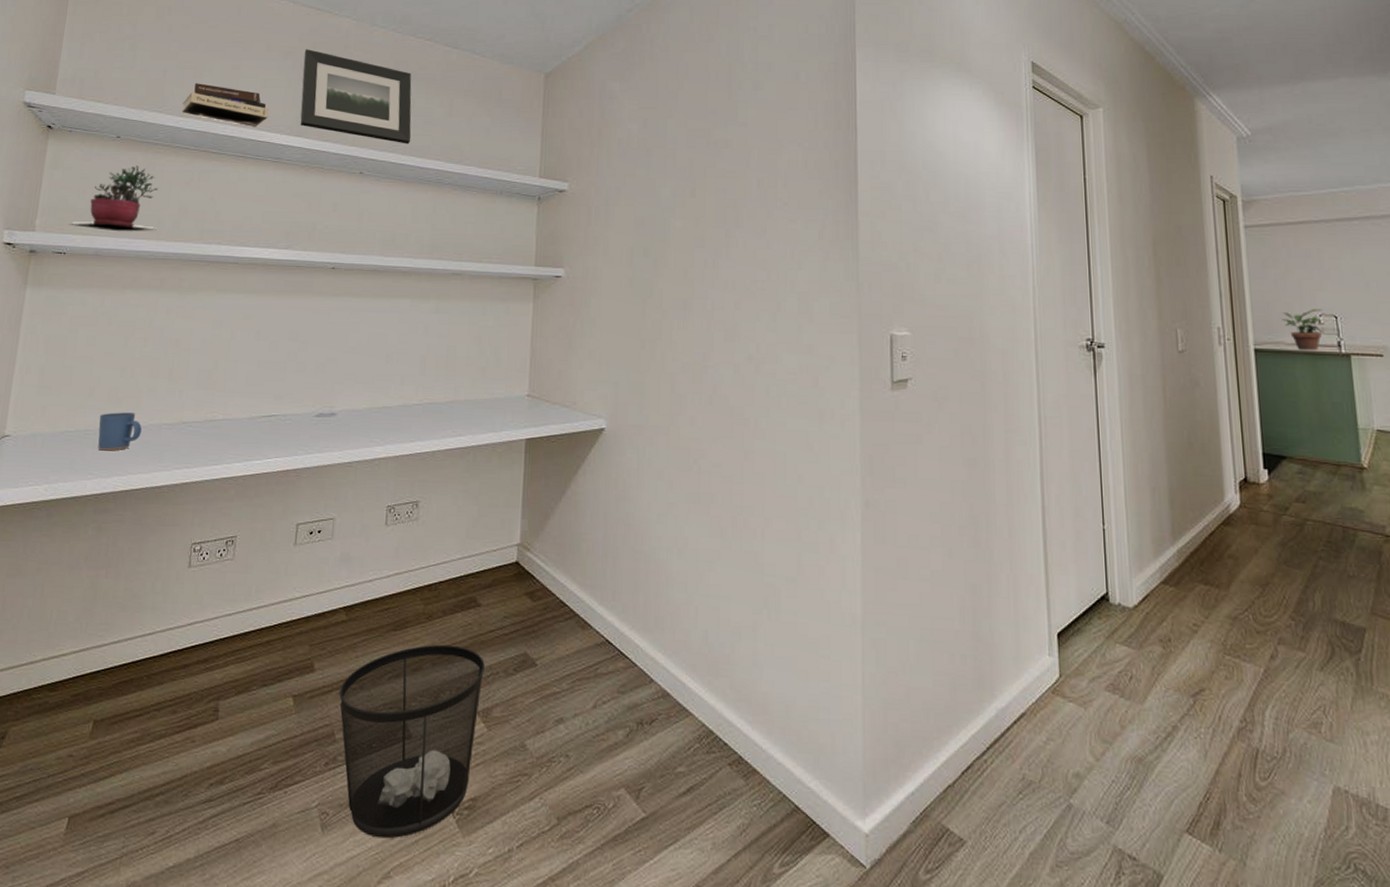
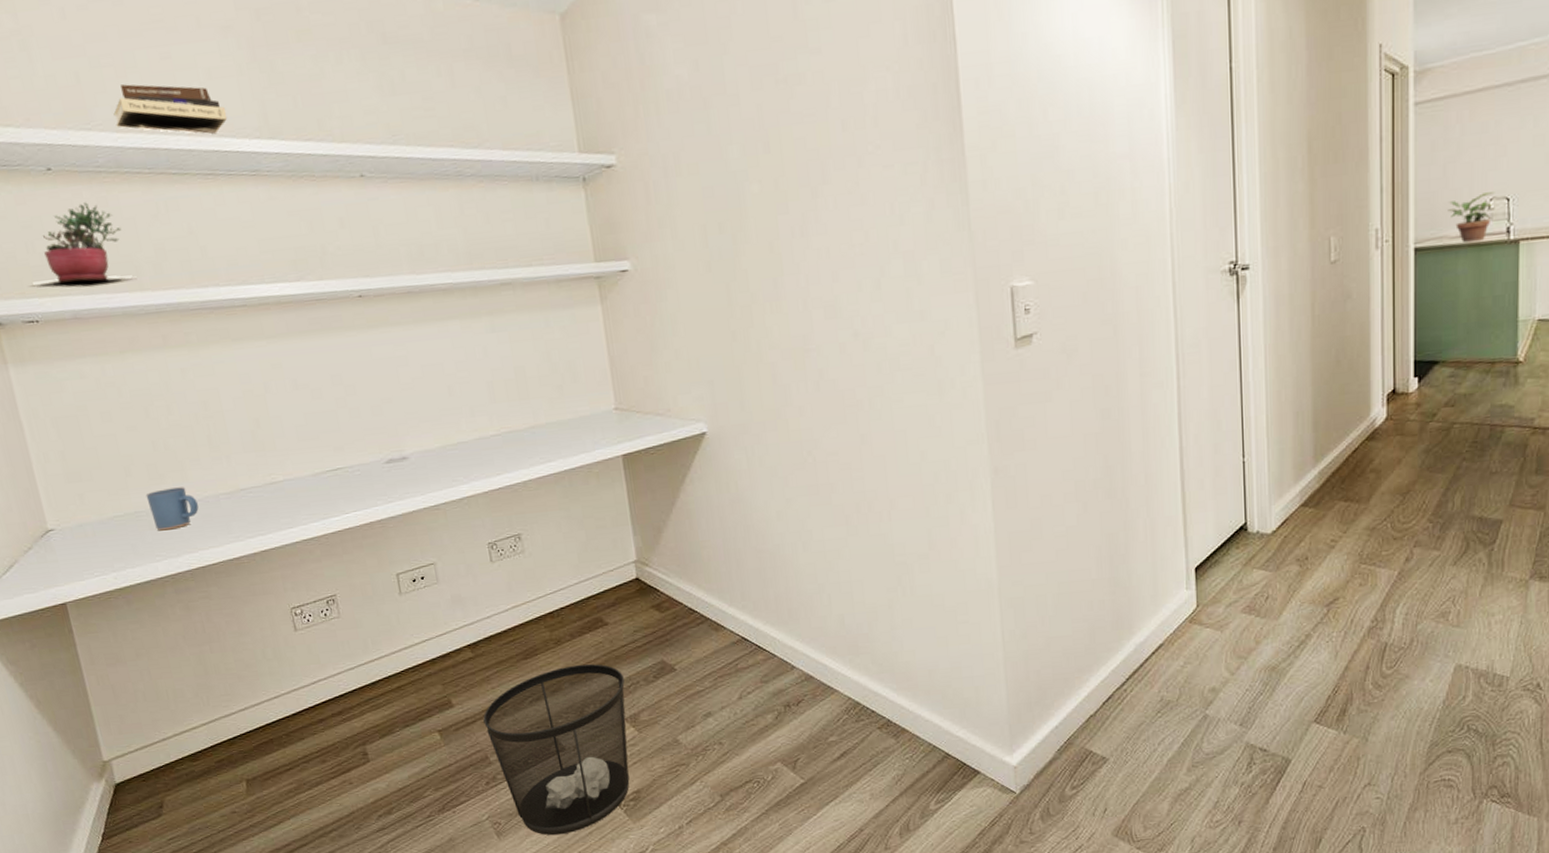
picture frame: present [300,49,412,144] -> none [246,19,413,132]

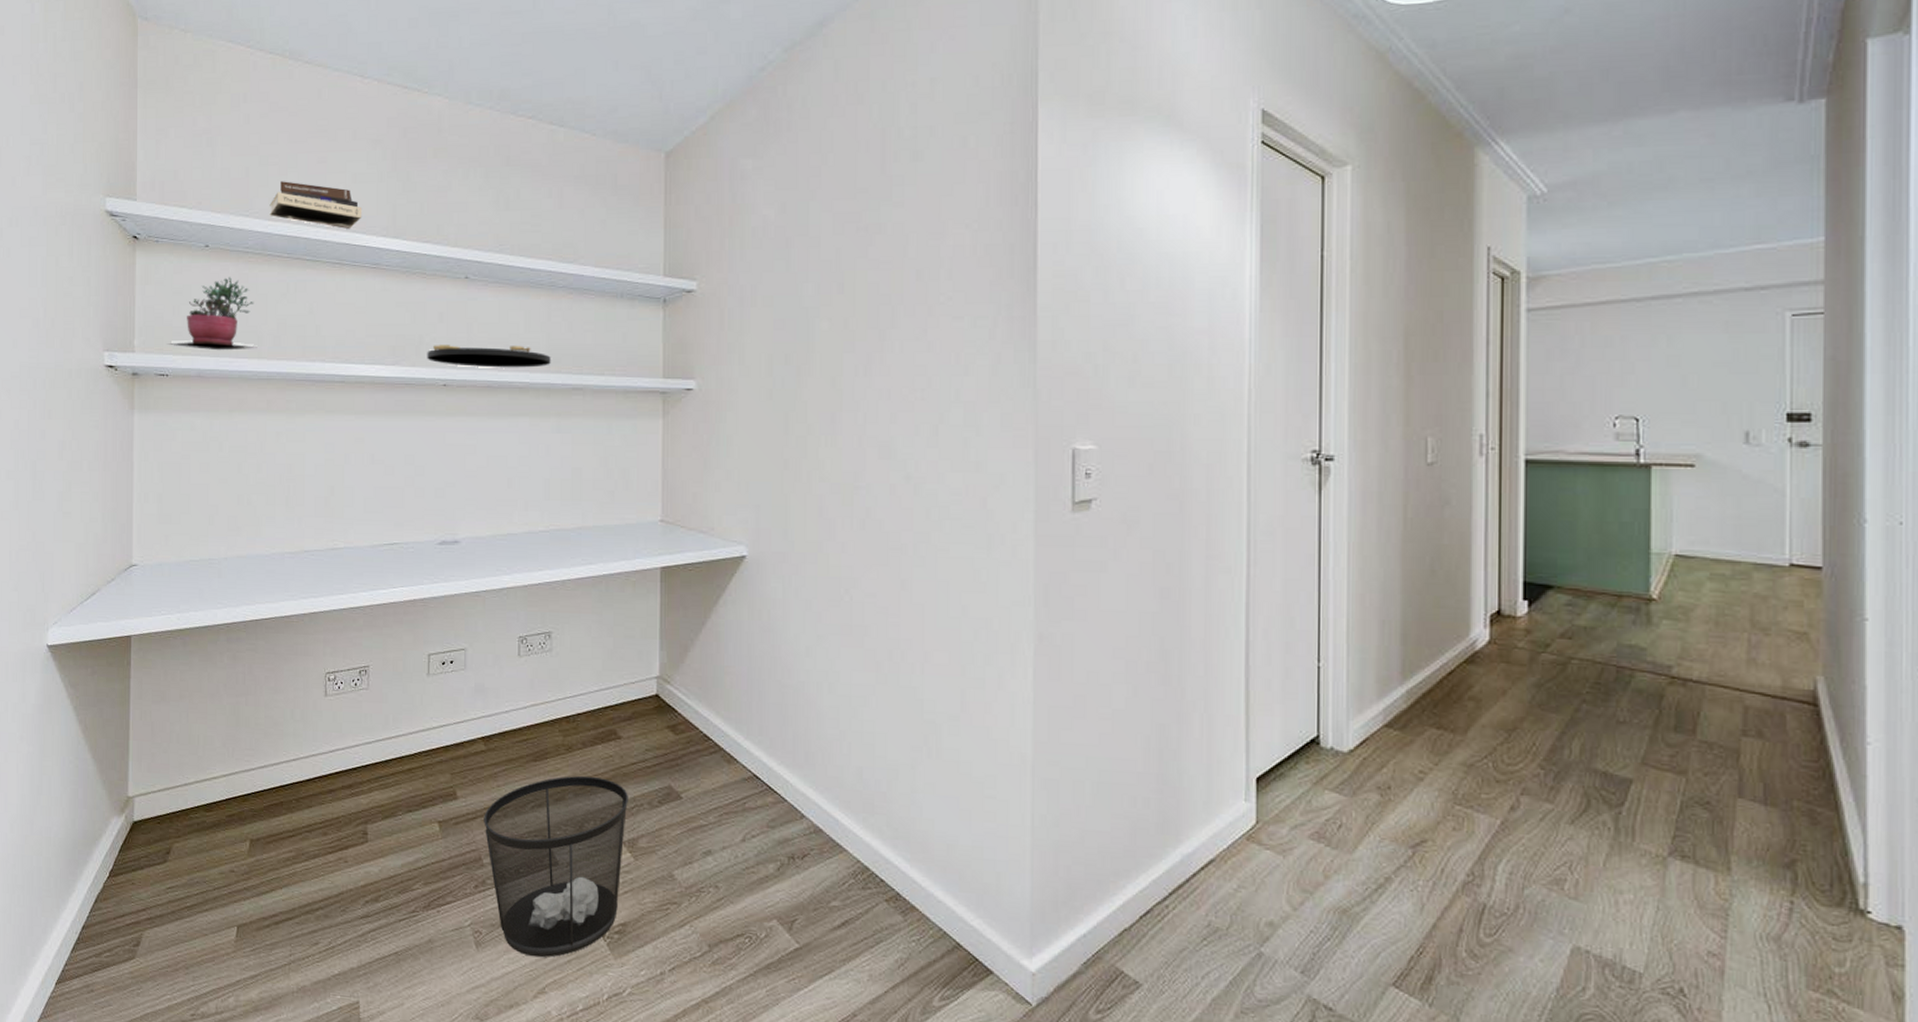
mug: present [146,487,199,531] -> none [221,541,264,580]
clock: none [333,244,472,274] -> present [427,345,551,368]
potted plant: present [1448,192,1495,244] -> none [1565,410,1621,461]

